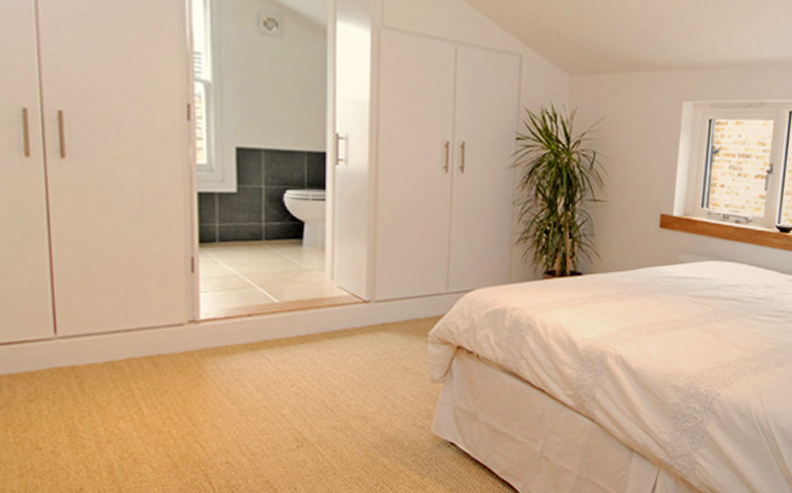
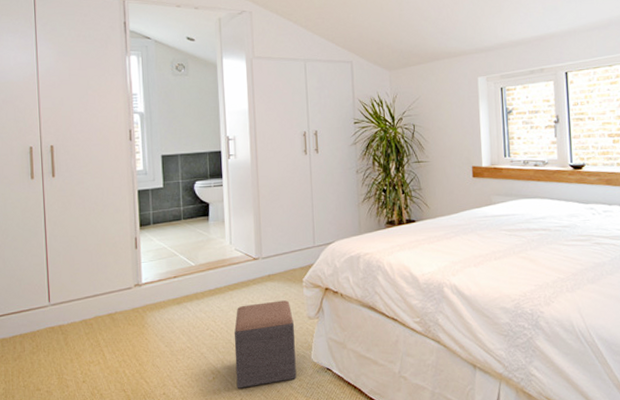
footstool: none [329,357,413,461] -> present [234,300,297,388]

